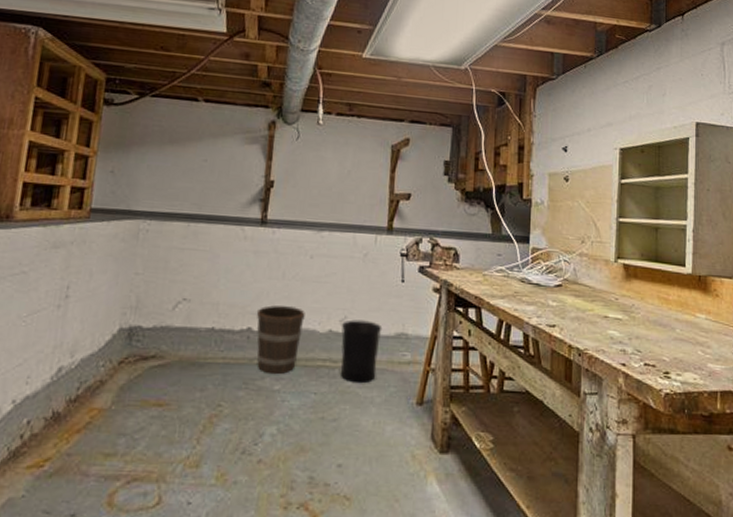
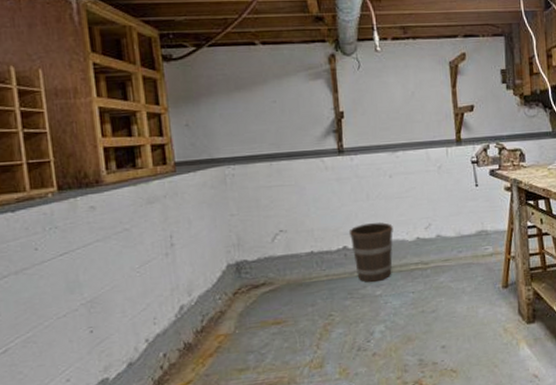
waste bin: present [340,319,383,383] -> none [426,224,464,278]

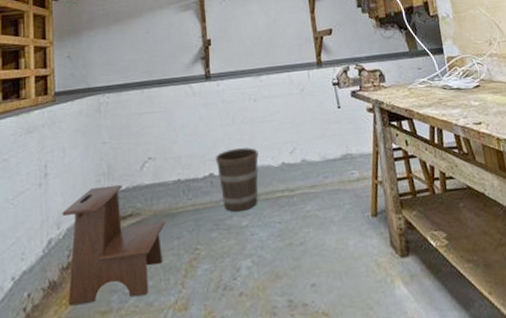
step stool: none [192,255,299,365] -> present [62,184,165,306]

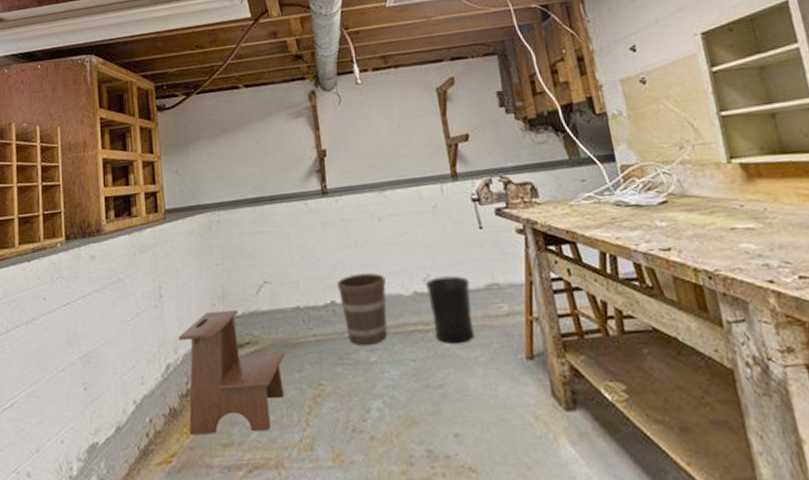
waste bin: none [291,148,331,207] -> present [425,275,475,344]

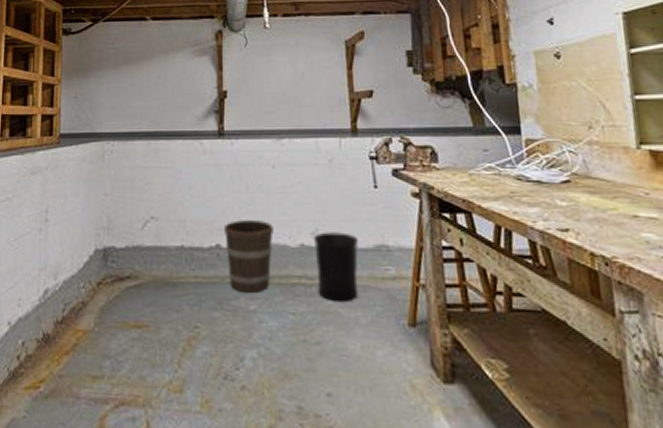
step stool: present [178,309,285,436] -> none [59,240,164,366]

